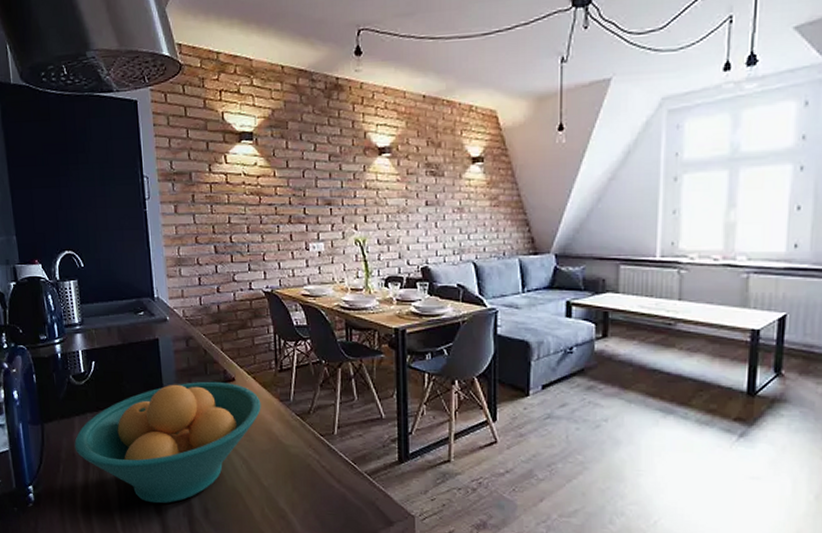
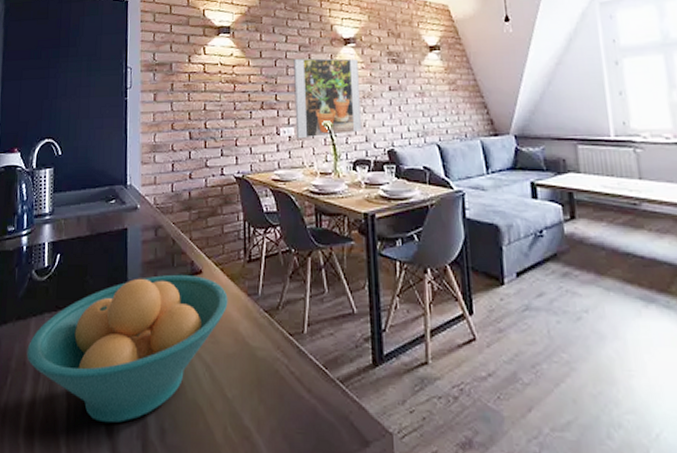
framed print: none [323,169,396,255] -> present [294,58,362,139]

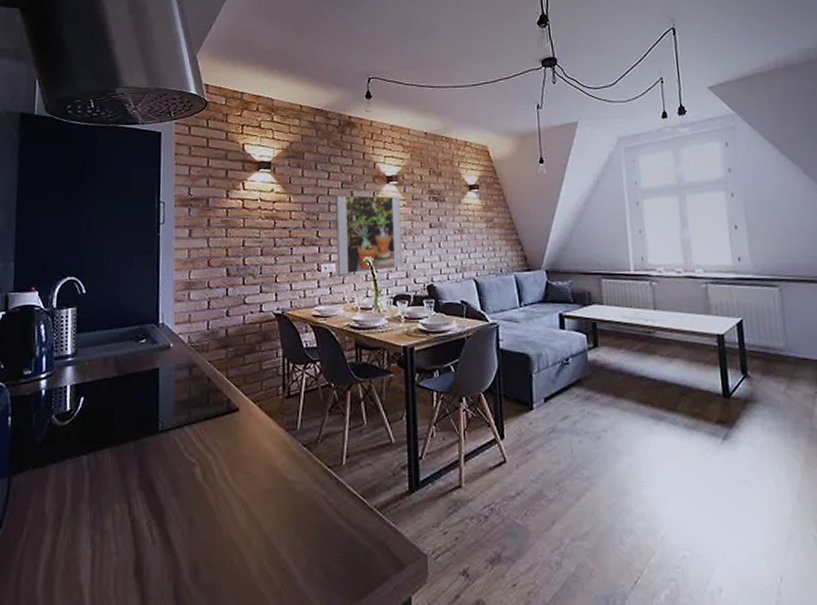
fruit bowl: present [27,274,228,424] -> none [46,412,266,567]

